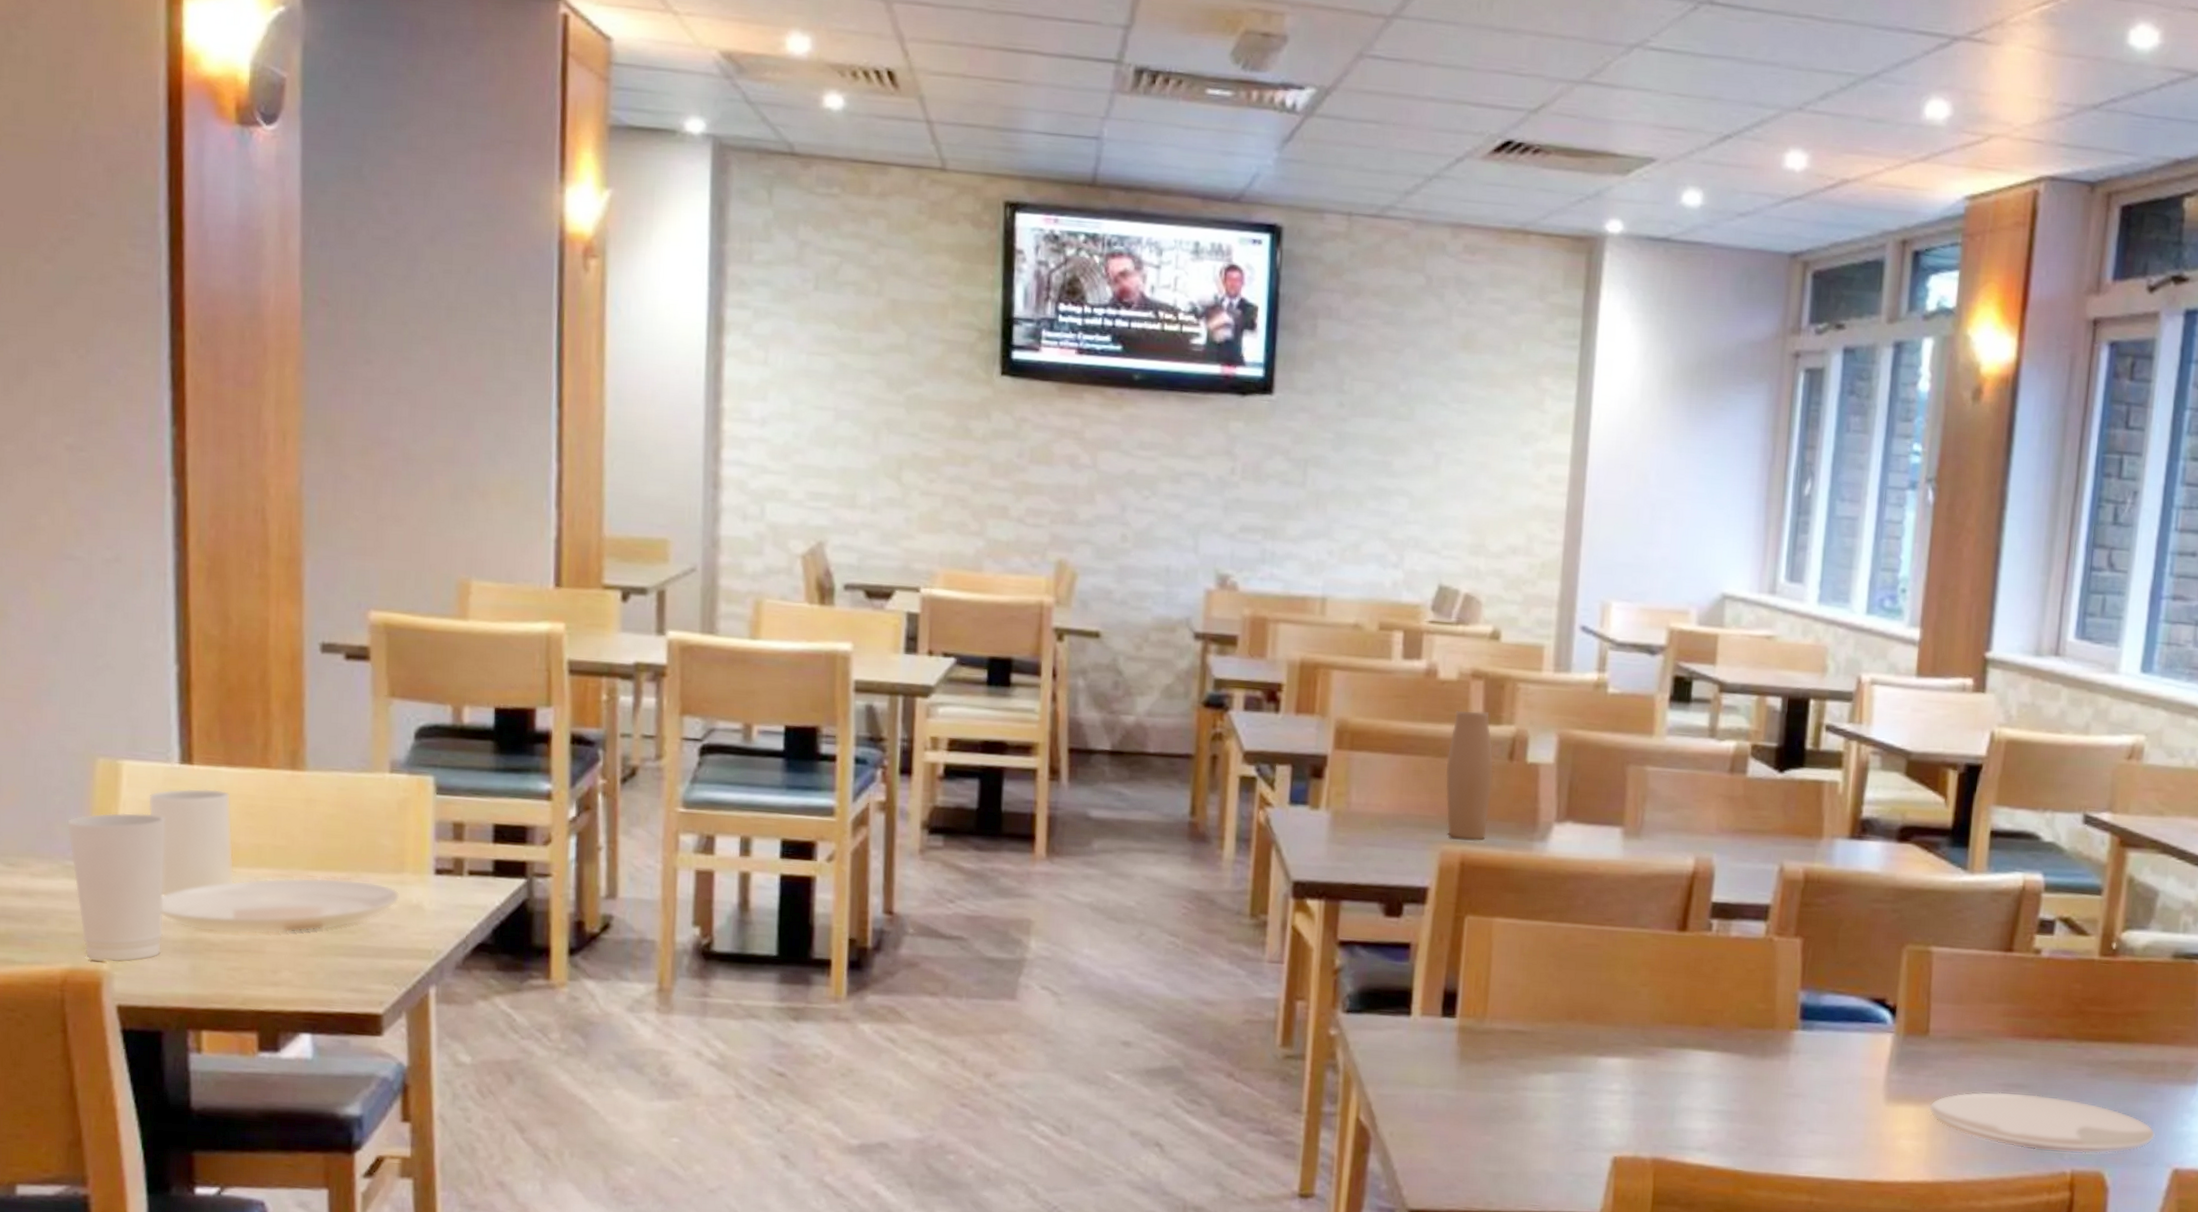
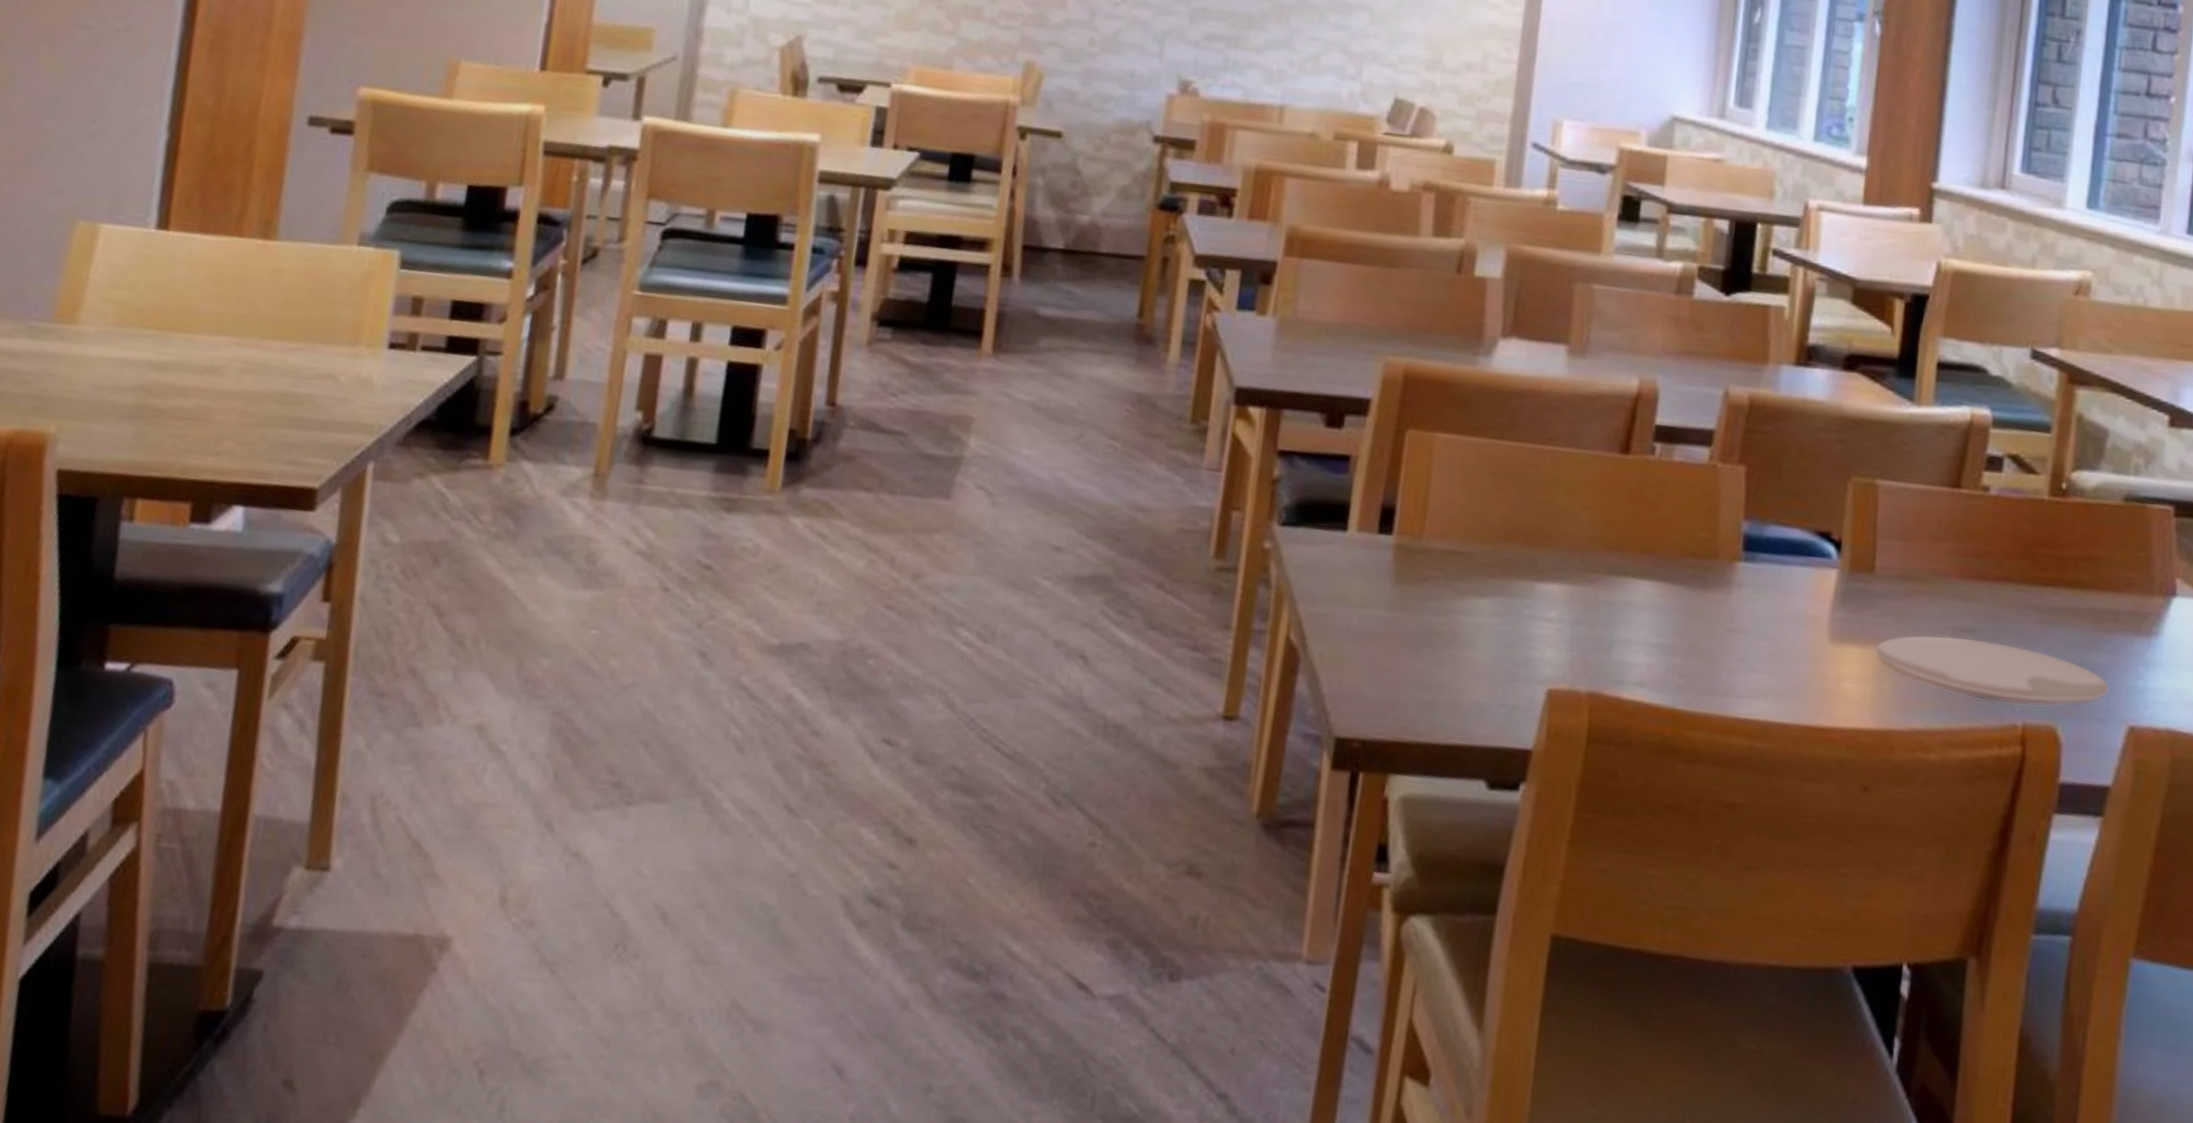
cup: present [67,813,166,963] -> none [34,275,135,426]
cup: present [148,788,235,896] -> none [118,254,201,360]
plate: present [161,878,400,933] -> none [115,347,352,402]
vase: present [1445,711,1493,842] -> none [1392,222,1441,355]

